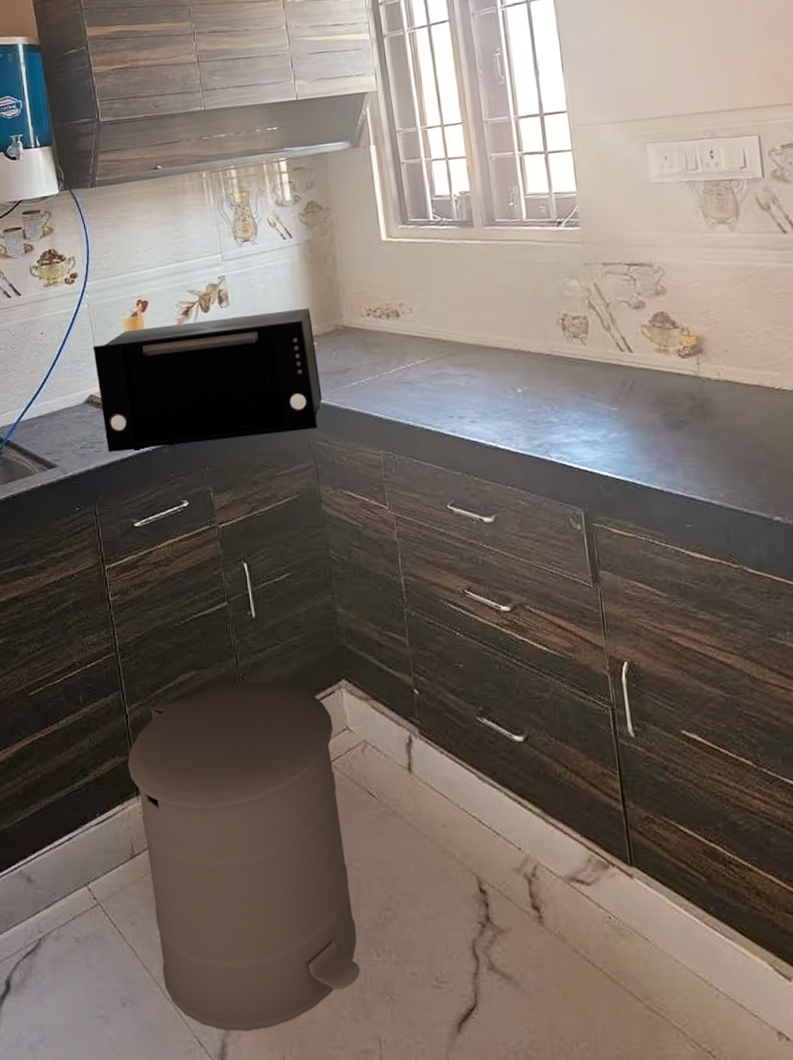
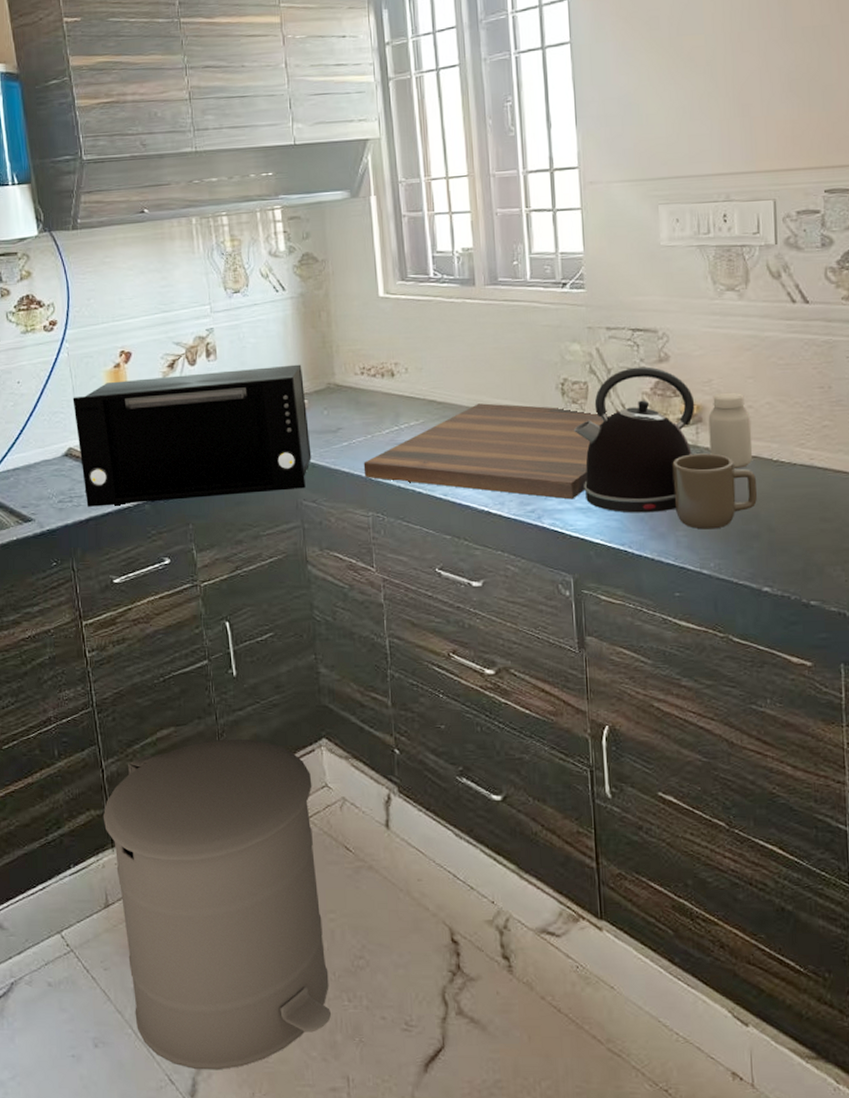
cutting board: none [372,340,666,433] -> present [363,403,666,500]
kettle: none [575,300,695,445] -> present [573,366,695,513]
mug: none [675,383,762,460] -> present [672,453,757,530]
jar: none [708,322,755,399] -> present [708,392,753,470]

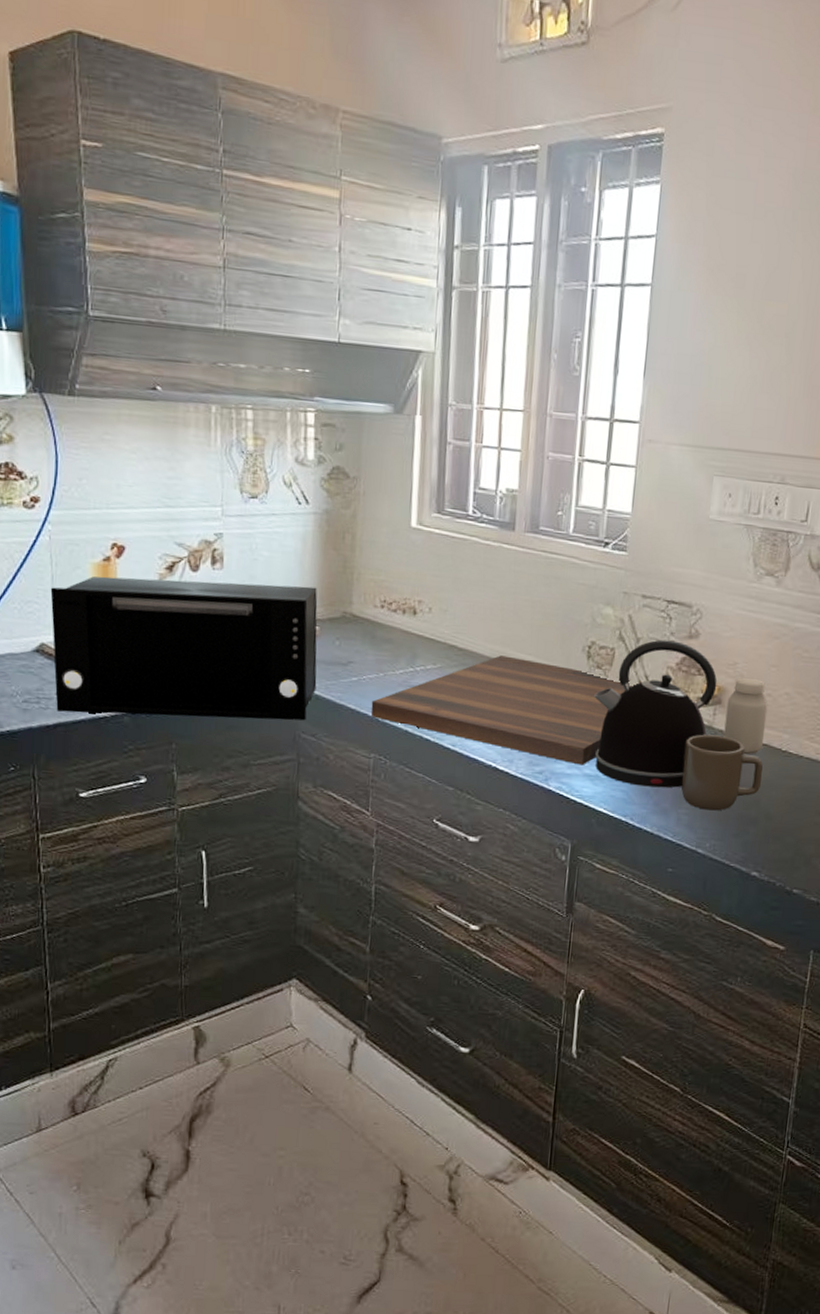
trash can: present [103,738,332,1070] -> none [43,970,277,1295]

